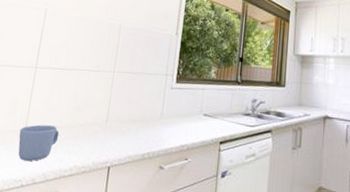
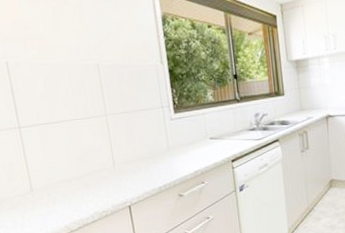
mug: present [18,124,59,161] -> none [26,181,70,219]

